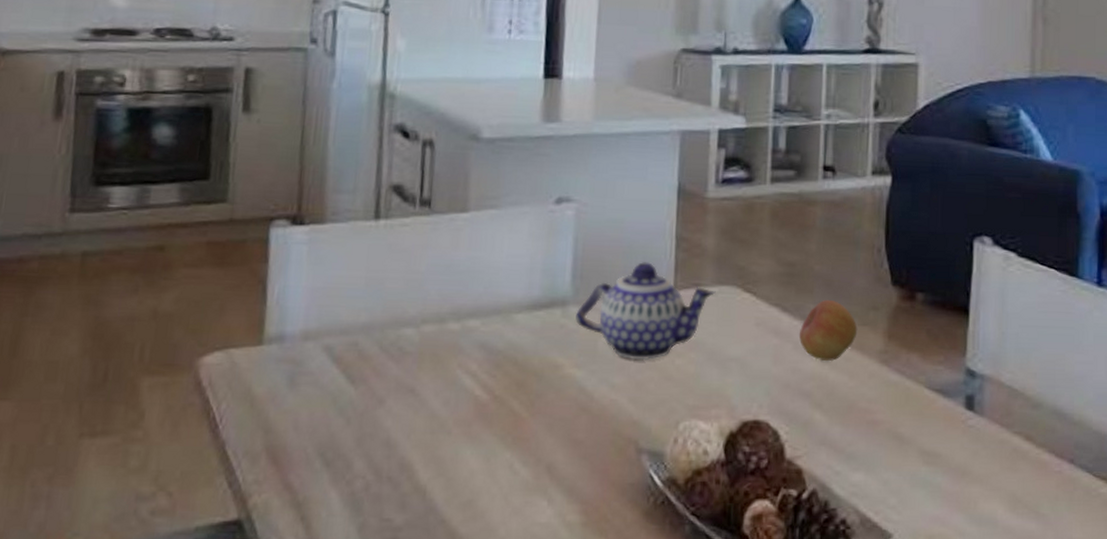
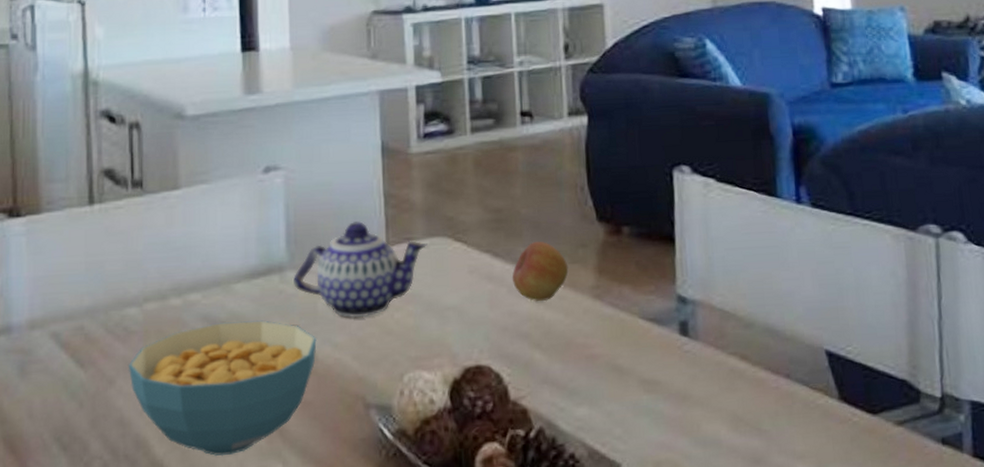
cereal bowl: none [399,352,594,488] -> present [128,320,317,457]

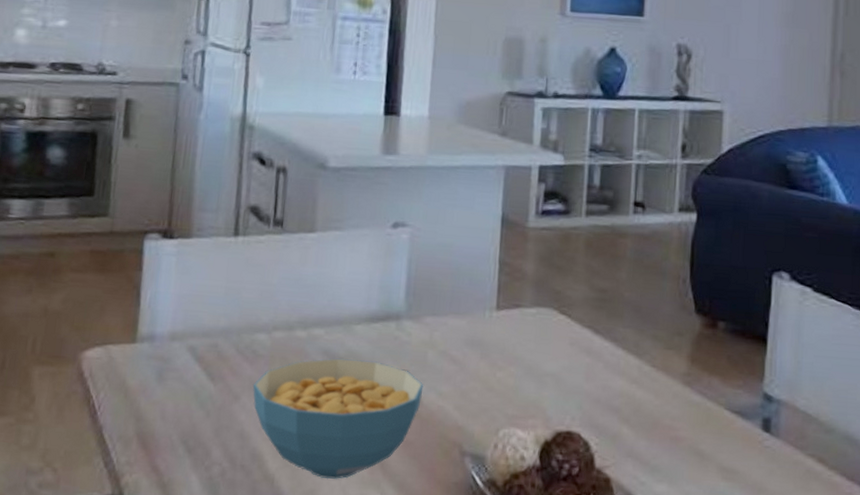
teapot: present [293,221,428,319] -> none [408,283,534,372]
fruit: present [512,241,569,301] -> none [609,324,663,380]

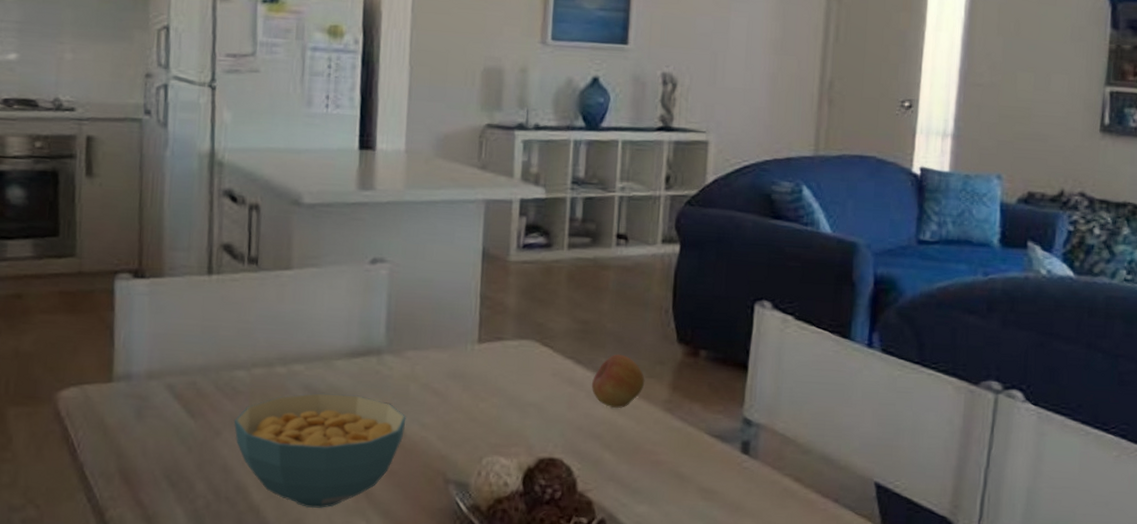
fruit: none [609,324,663,380] -> present [591,354,645,408]

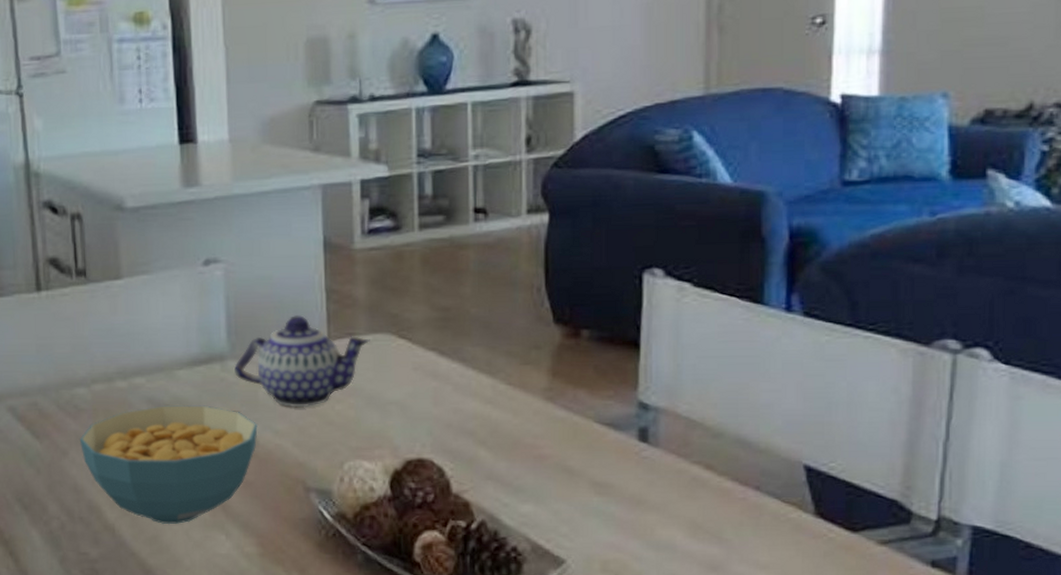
teapot: none [390,317,516,403] -> present [234,315,370,408]
fruit: present [591,354,645,408] -> none [458,341,520,400]

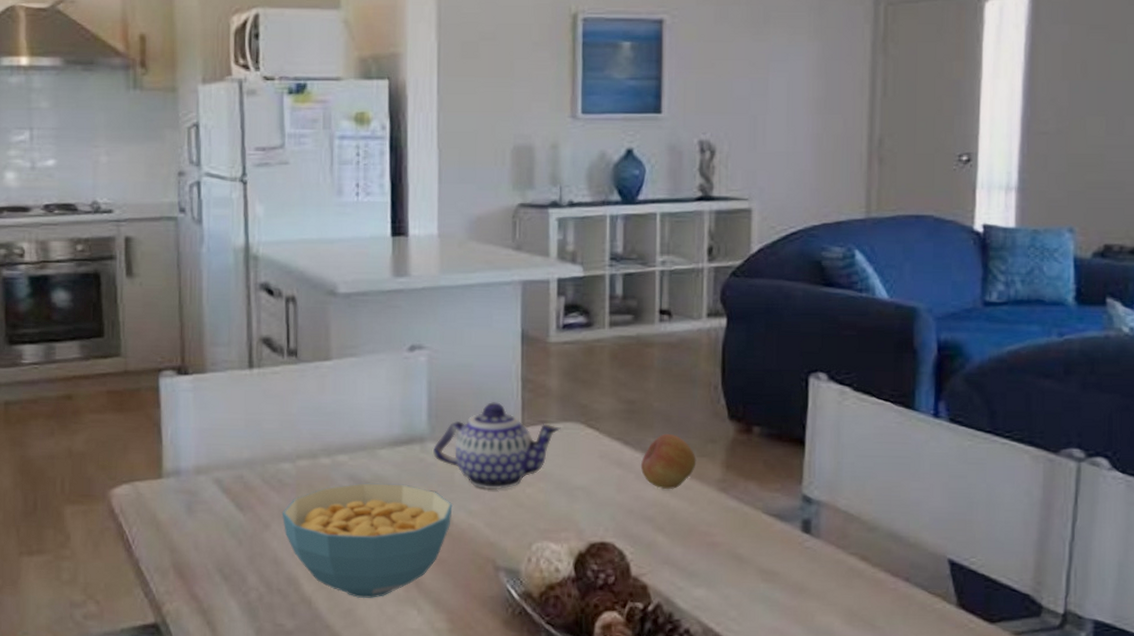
fruit: none [458,341,520,400] -> present [640,433,697,489]

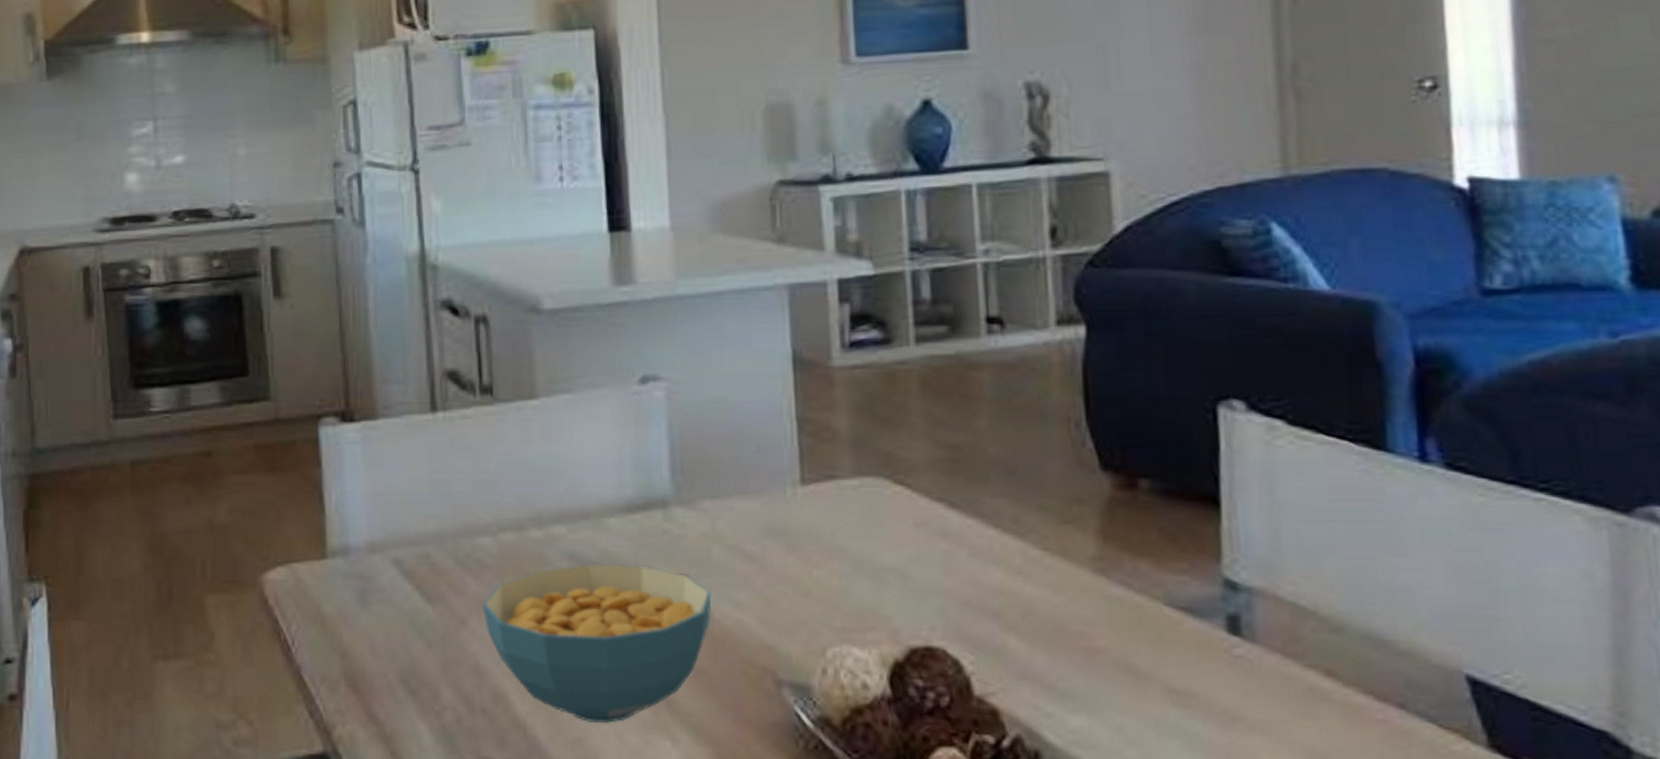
teapot: present [433,402,561,490] -> none [680,451,857,572]
fruit: present [640,433,697,489] -> none [975,490,1058,570]

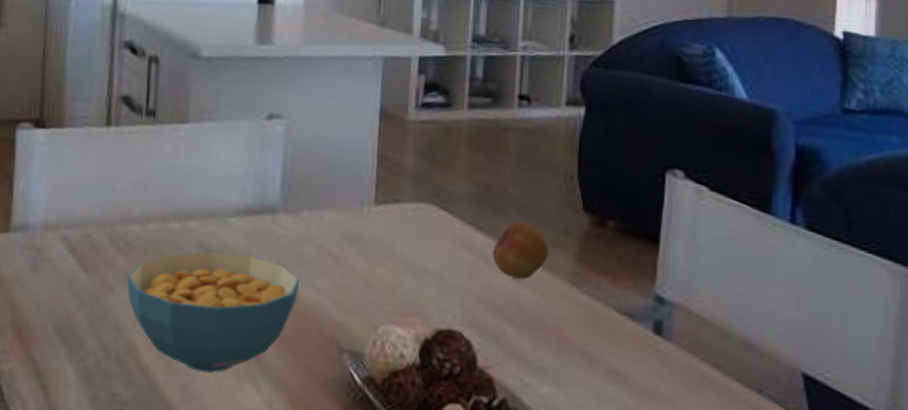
fruit: none [975,490,1058,570] -> present [492,221,549,279]

